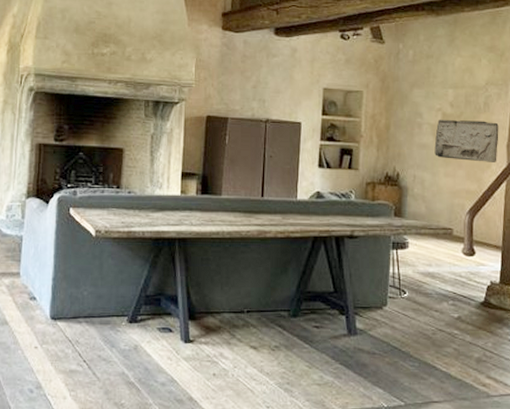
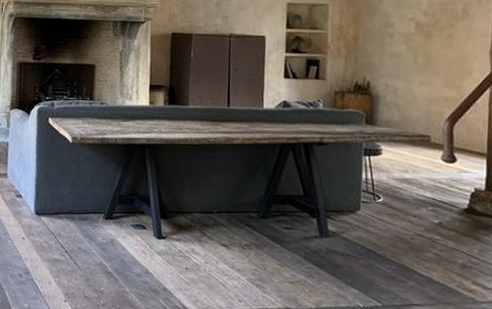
stone relief: present [434,120,499,162] -> none [407,28,481,70]

